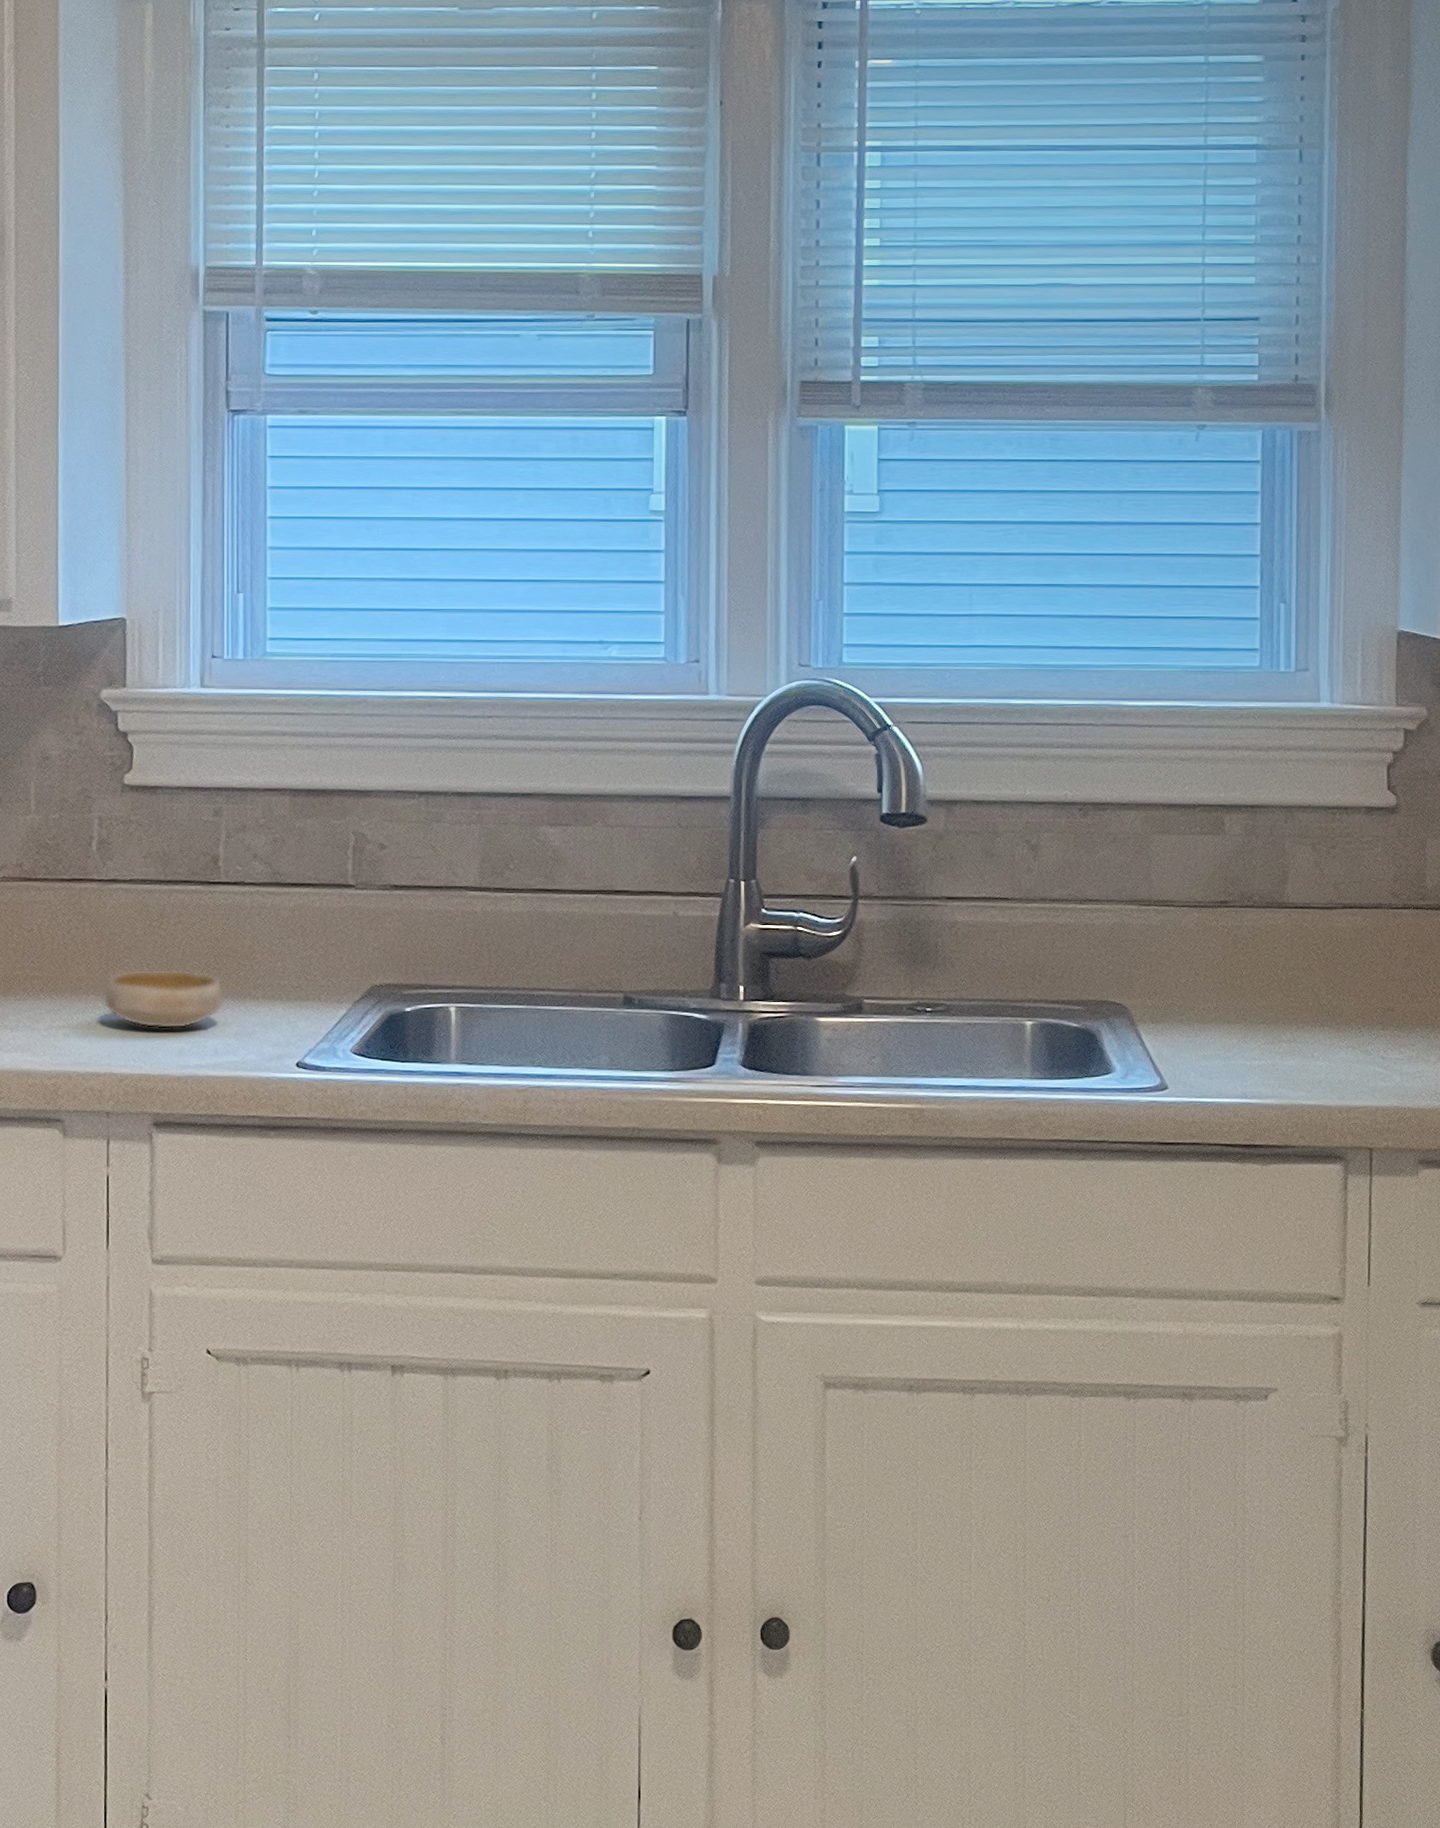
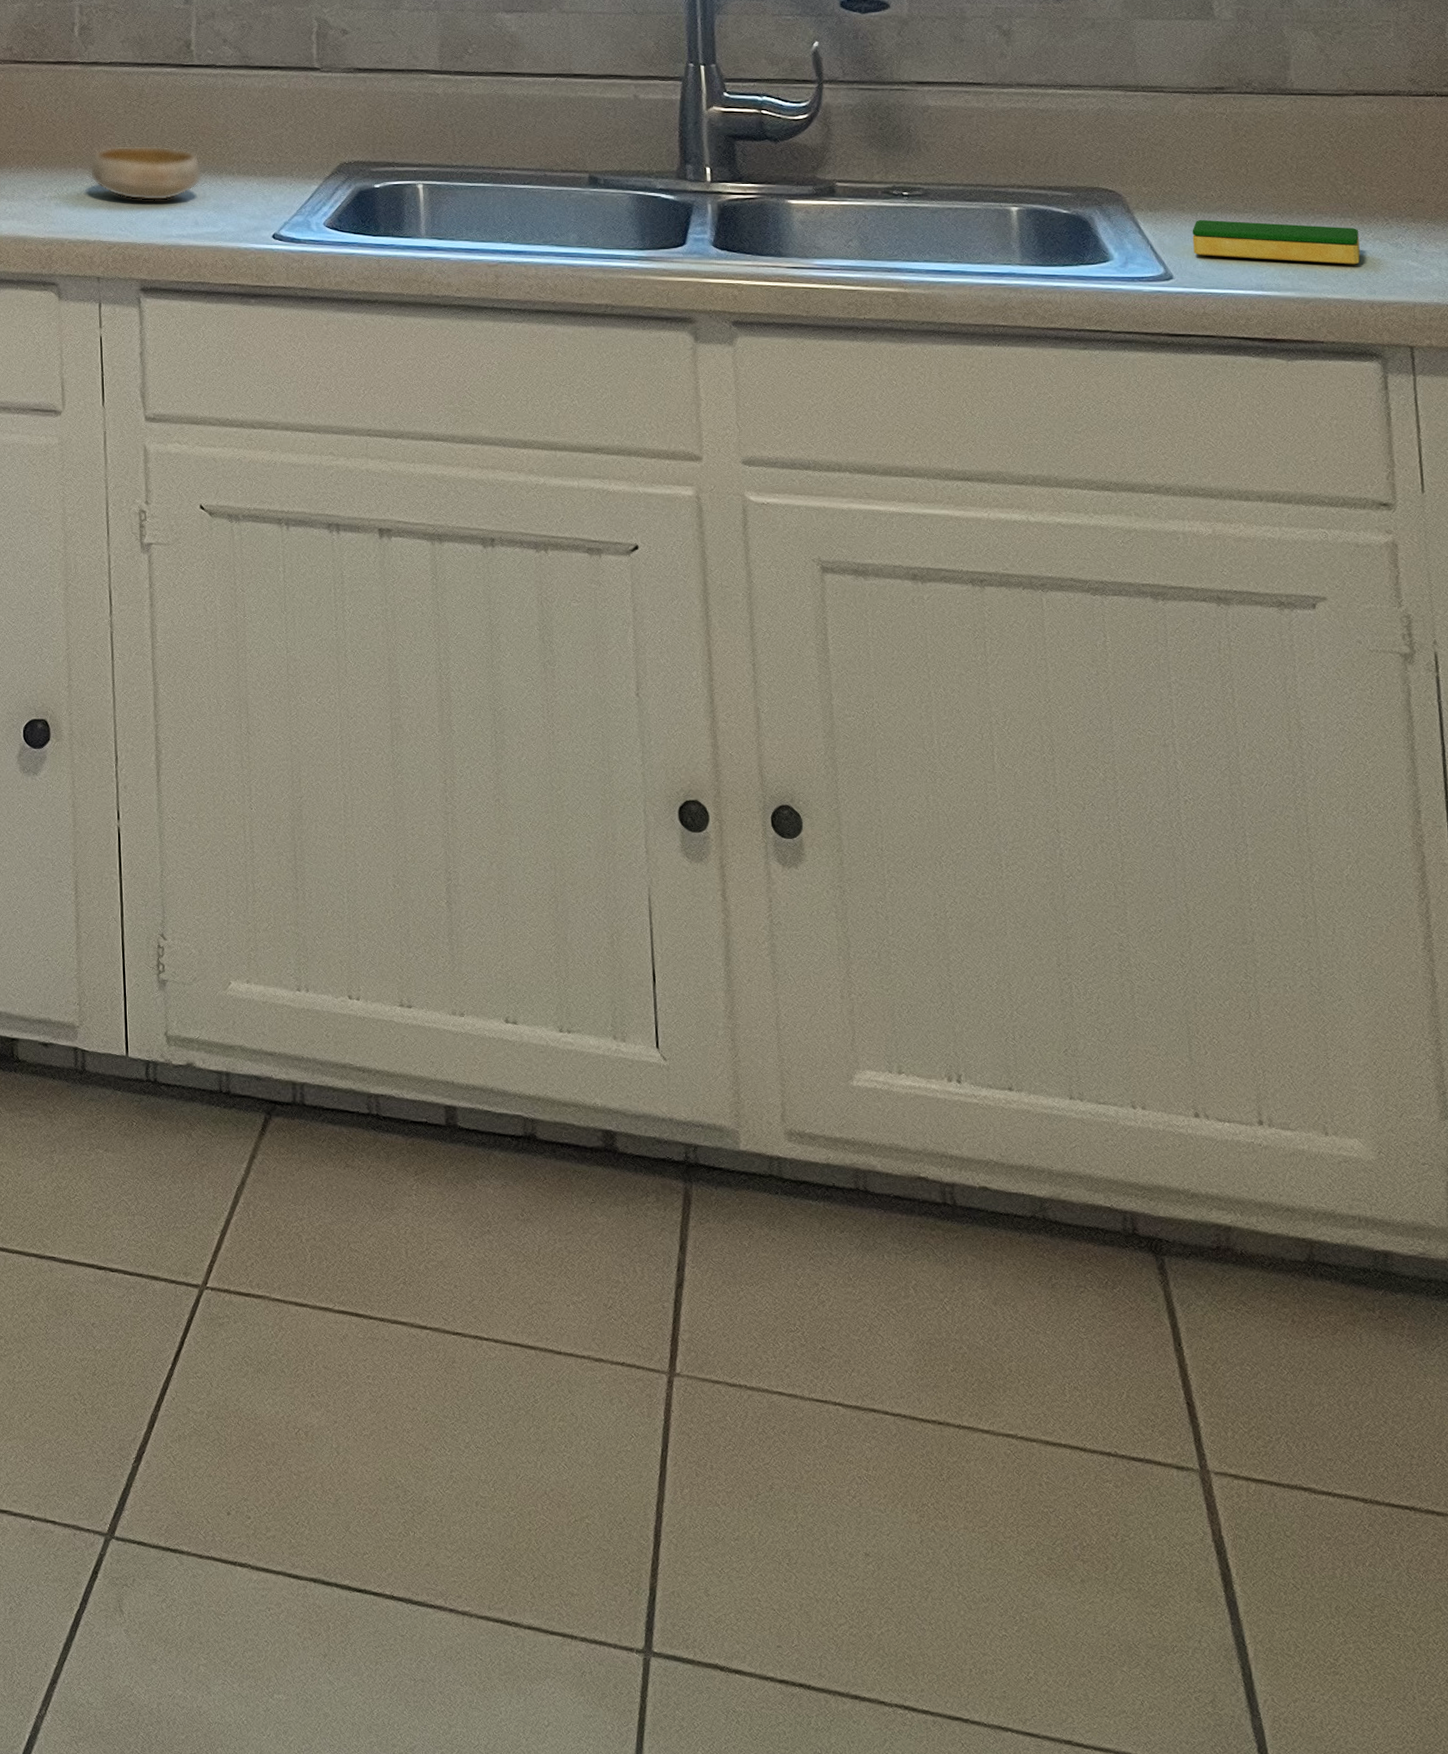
dish sponge: none [1188,1030,1334,1072] -> present [1192,219,1360,265]

